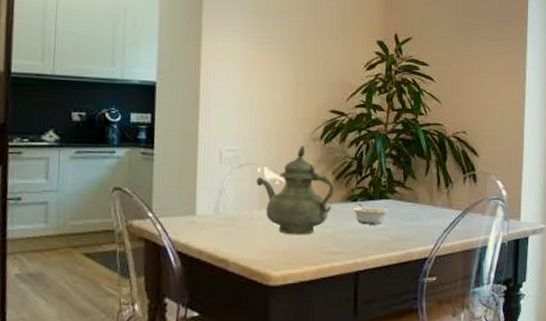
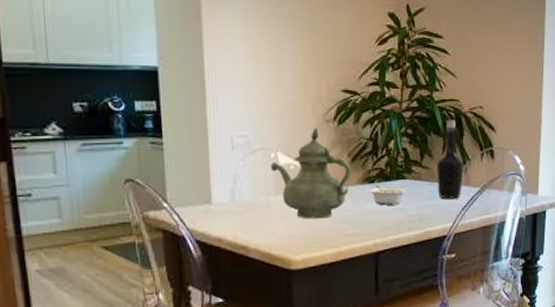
bottle: none [419,143,446,221] -> present [437,119,464,199]

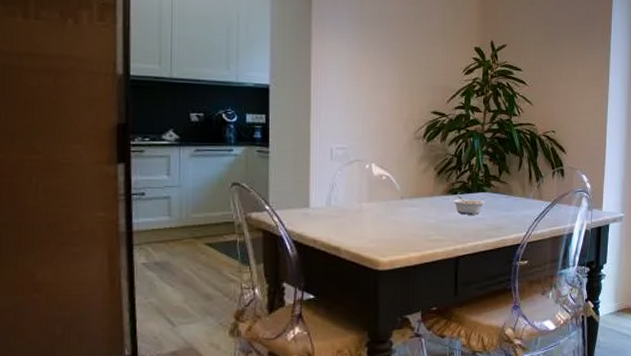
teapot: present [270,128,352,219] -> none [365,144,437,225]
bottle: present [437,119,464,199] -> none [513,141,537,211]

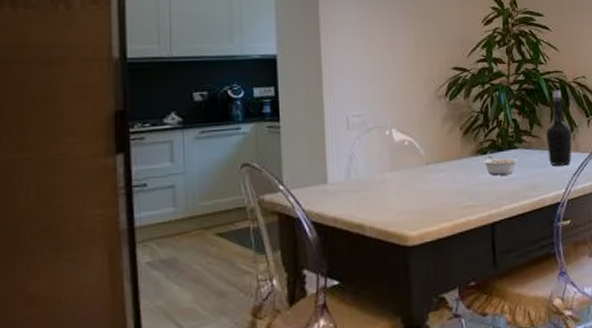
bottle: none [513,141,537,211] -> present [546,90,572,166]

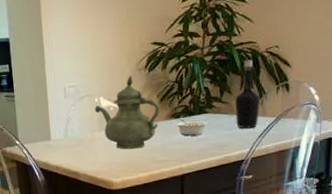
teapot: none [385,104,465,194] -> present [94,76,161,150]

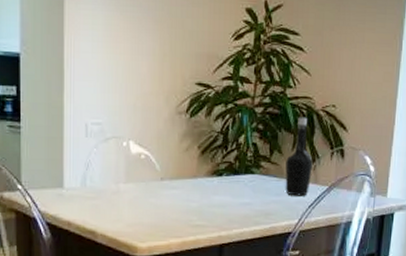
teapot: present [94,76,161,150] -> none [122,119,201,209]
legume: present [176,119,208,136] -> none [217,178,254,199]

